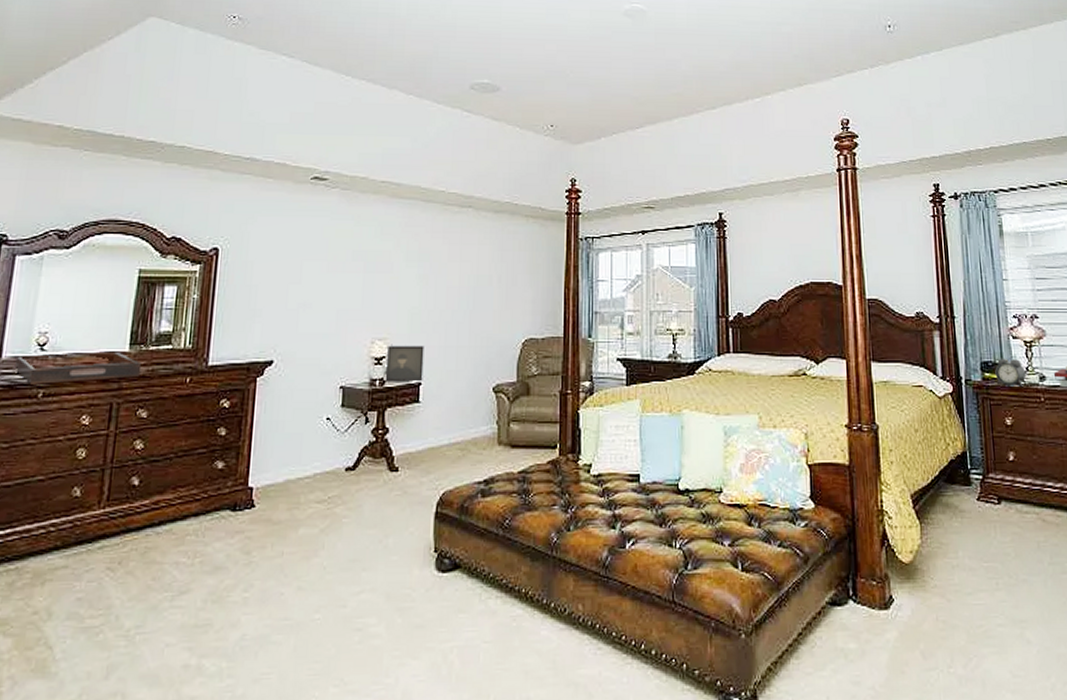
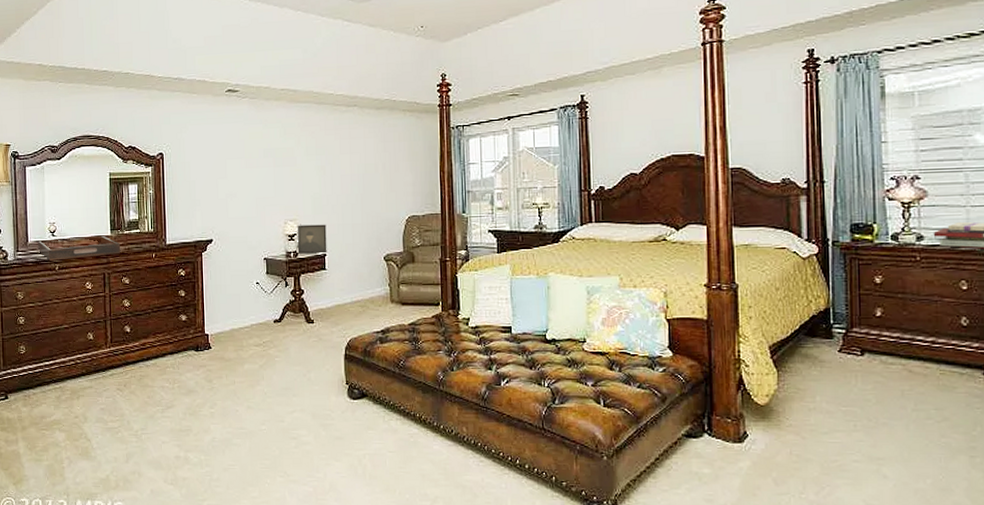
alarm clock: present [995,358,1027,387] -> none [866,219,902,247]

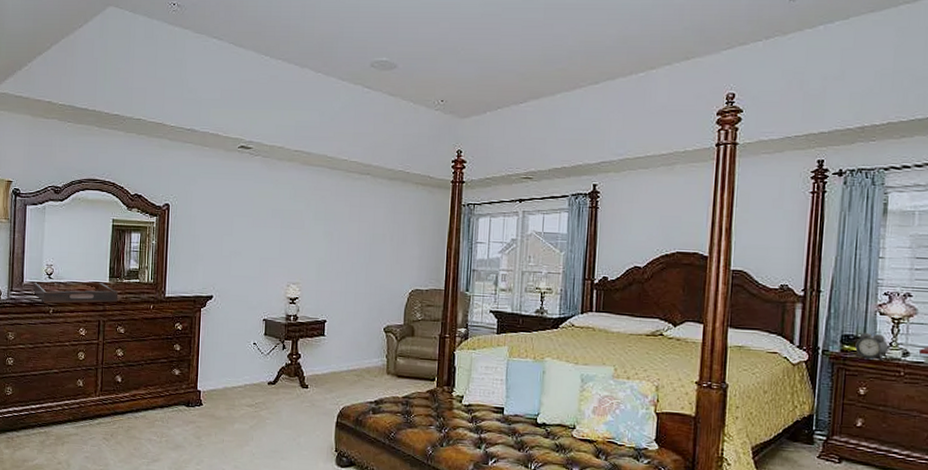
picture frame: present [297,224,327,254] -> none [297,289,329,320]
alarm clock: none [866,219,902,247] -> present [855,332,889,360]

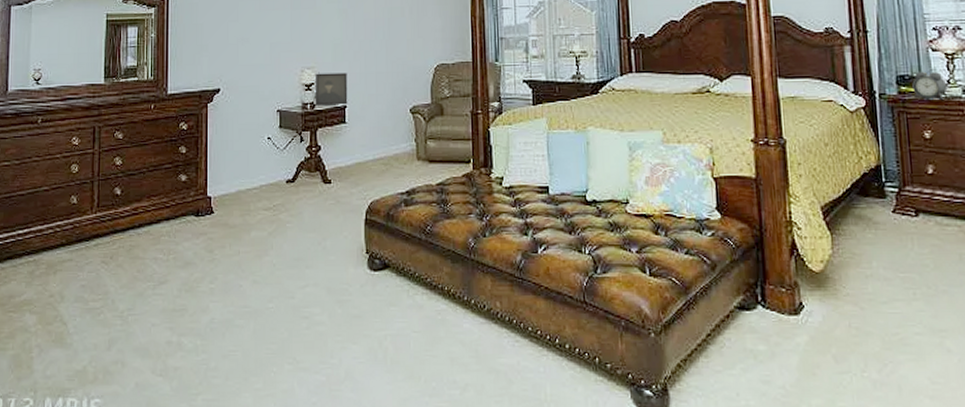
serving tray: present [33,281,119,304] -> none [18,84,115,114]
picture frame: none [297,289,329,320] -> present [315,73,348,106]

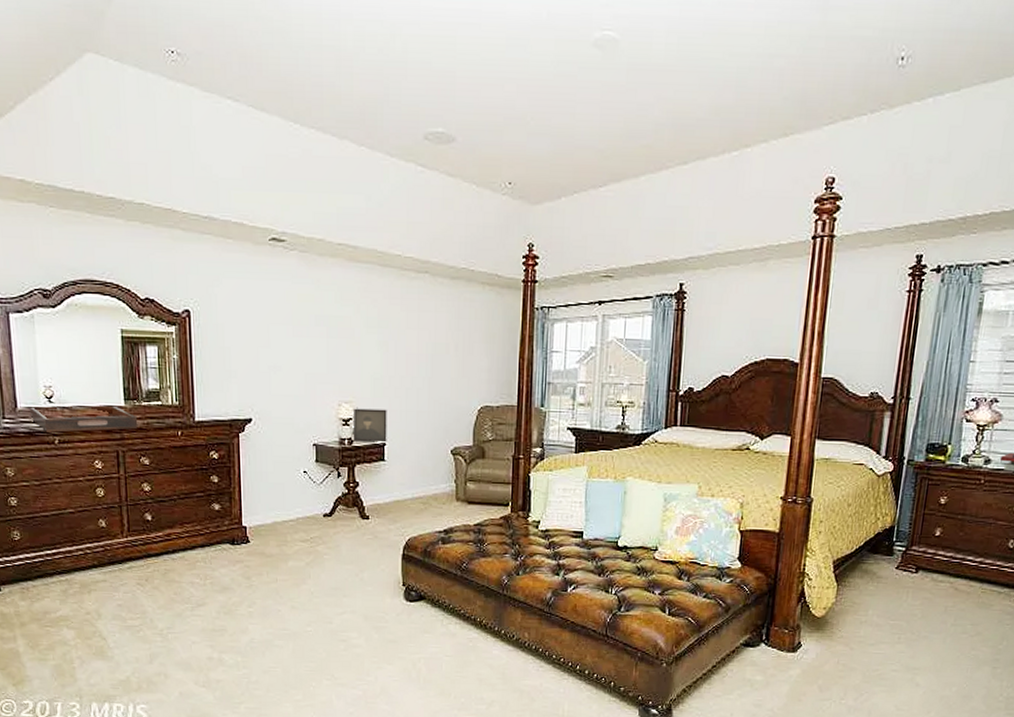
serving tray: none [18,84,115,114] -> present [29,405,138,434]
alarm clock: present [912,71,948,100] -> none [938,440,972,469]

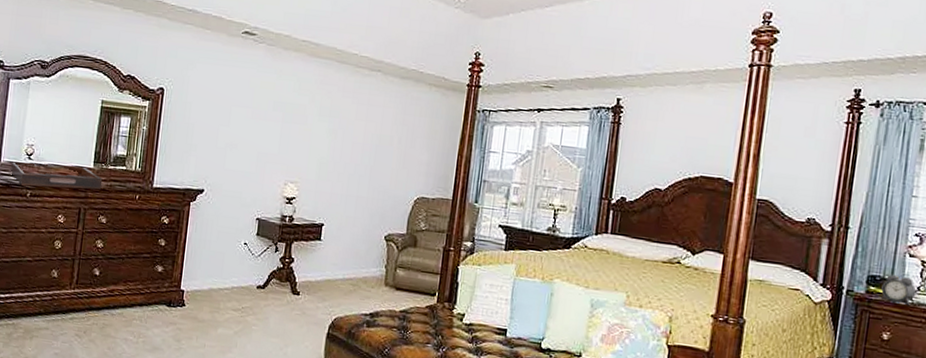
picture frame: present [352,408,387,443] -> none [293,188,329,223]
alarm clock: none [938,440,972,469] -> present [880,274,917,305]

